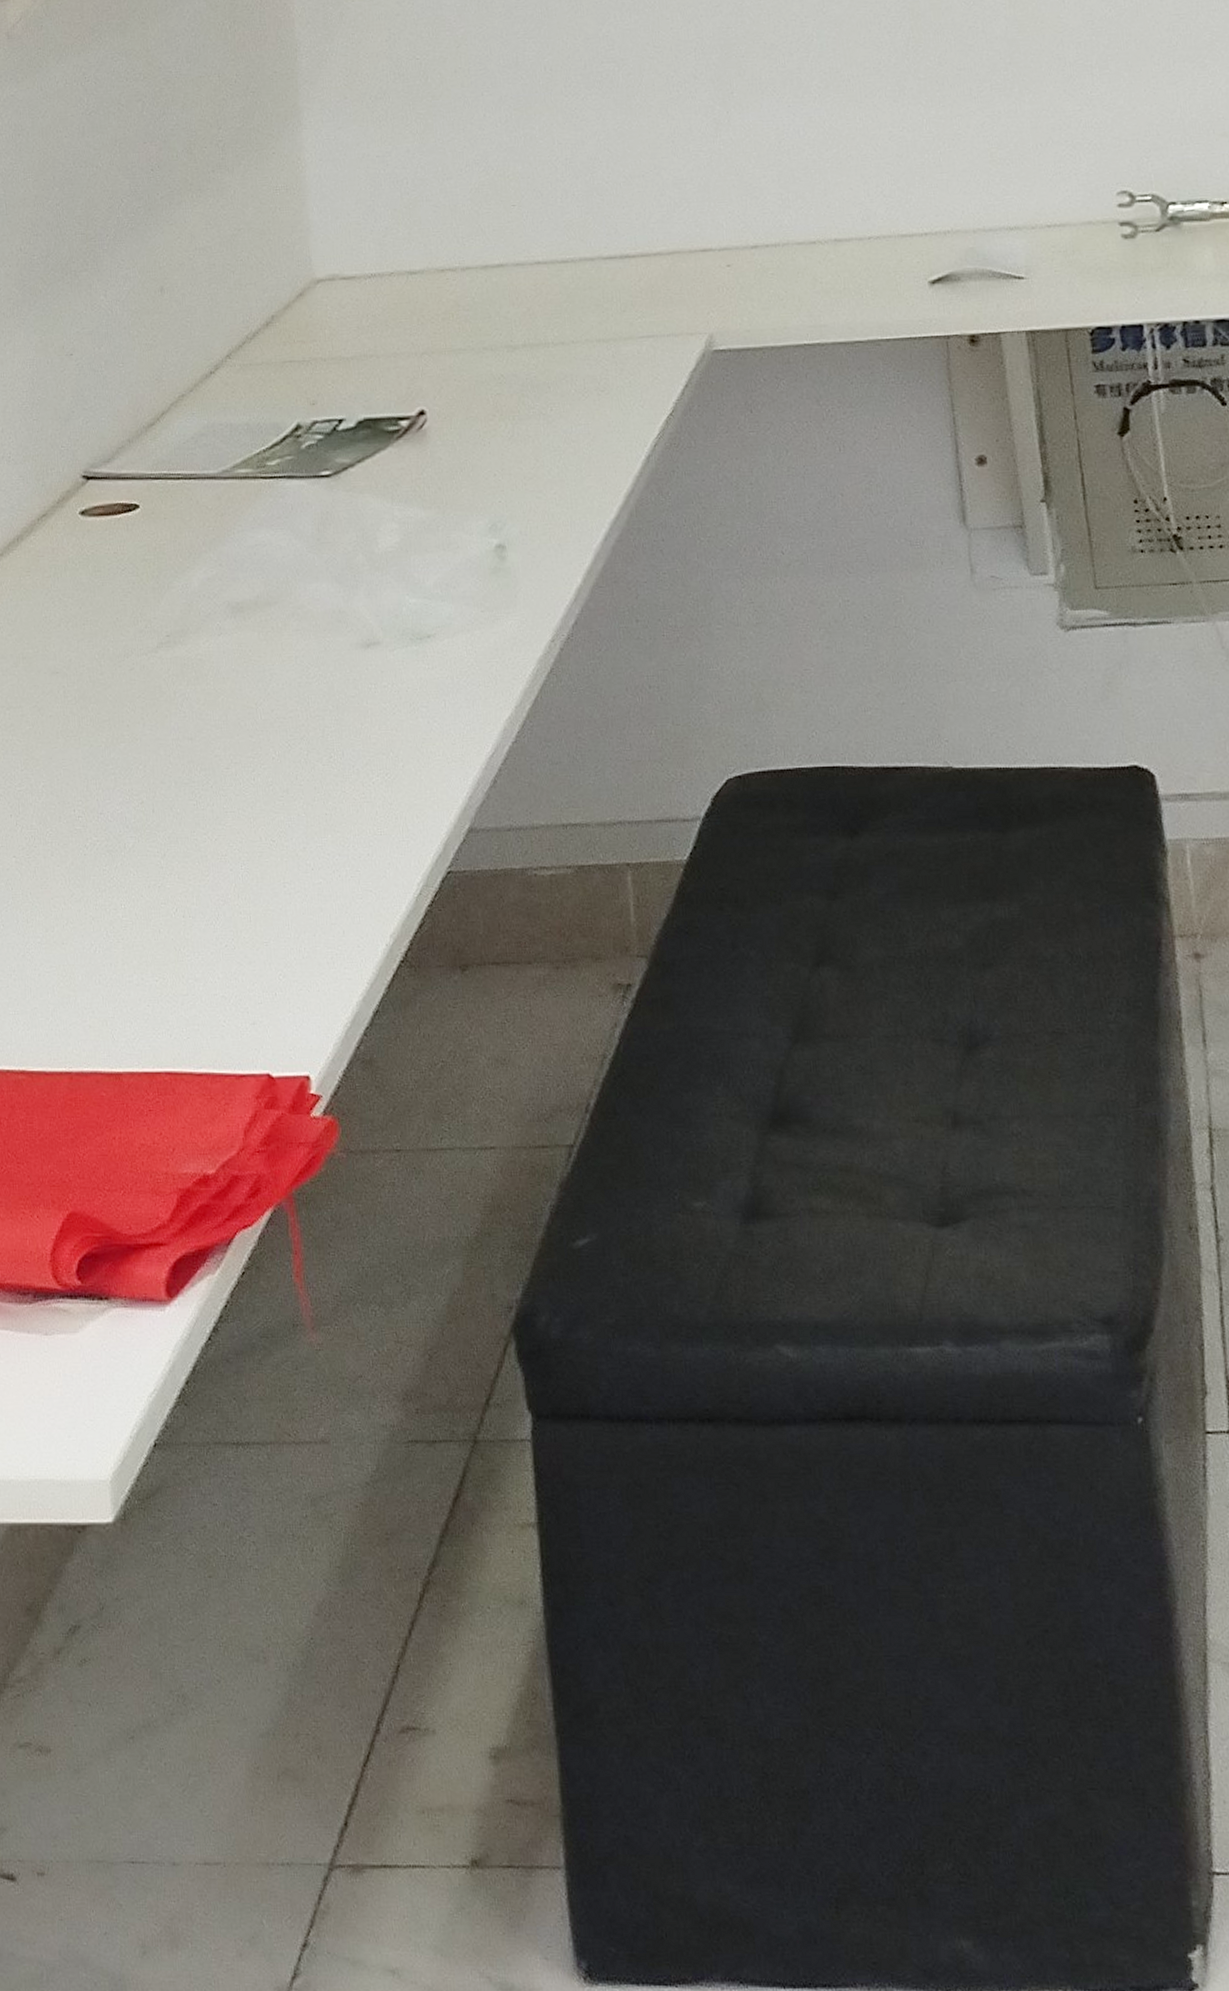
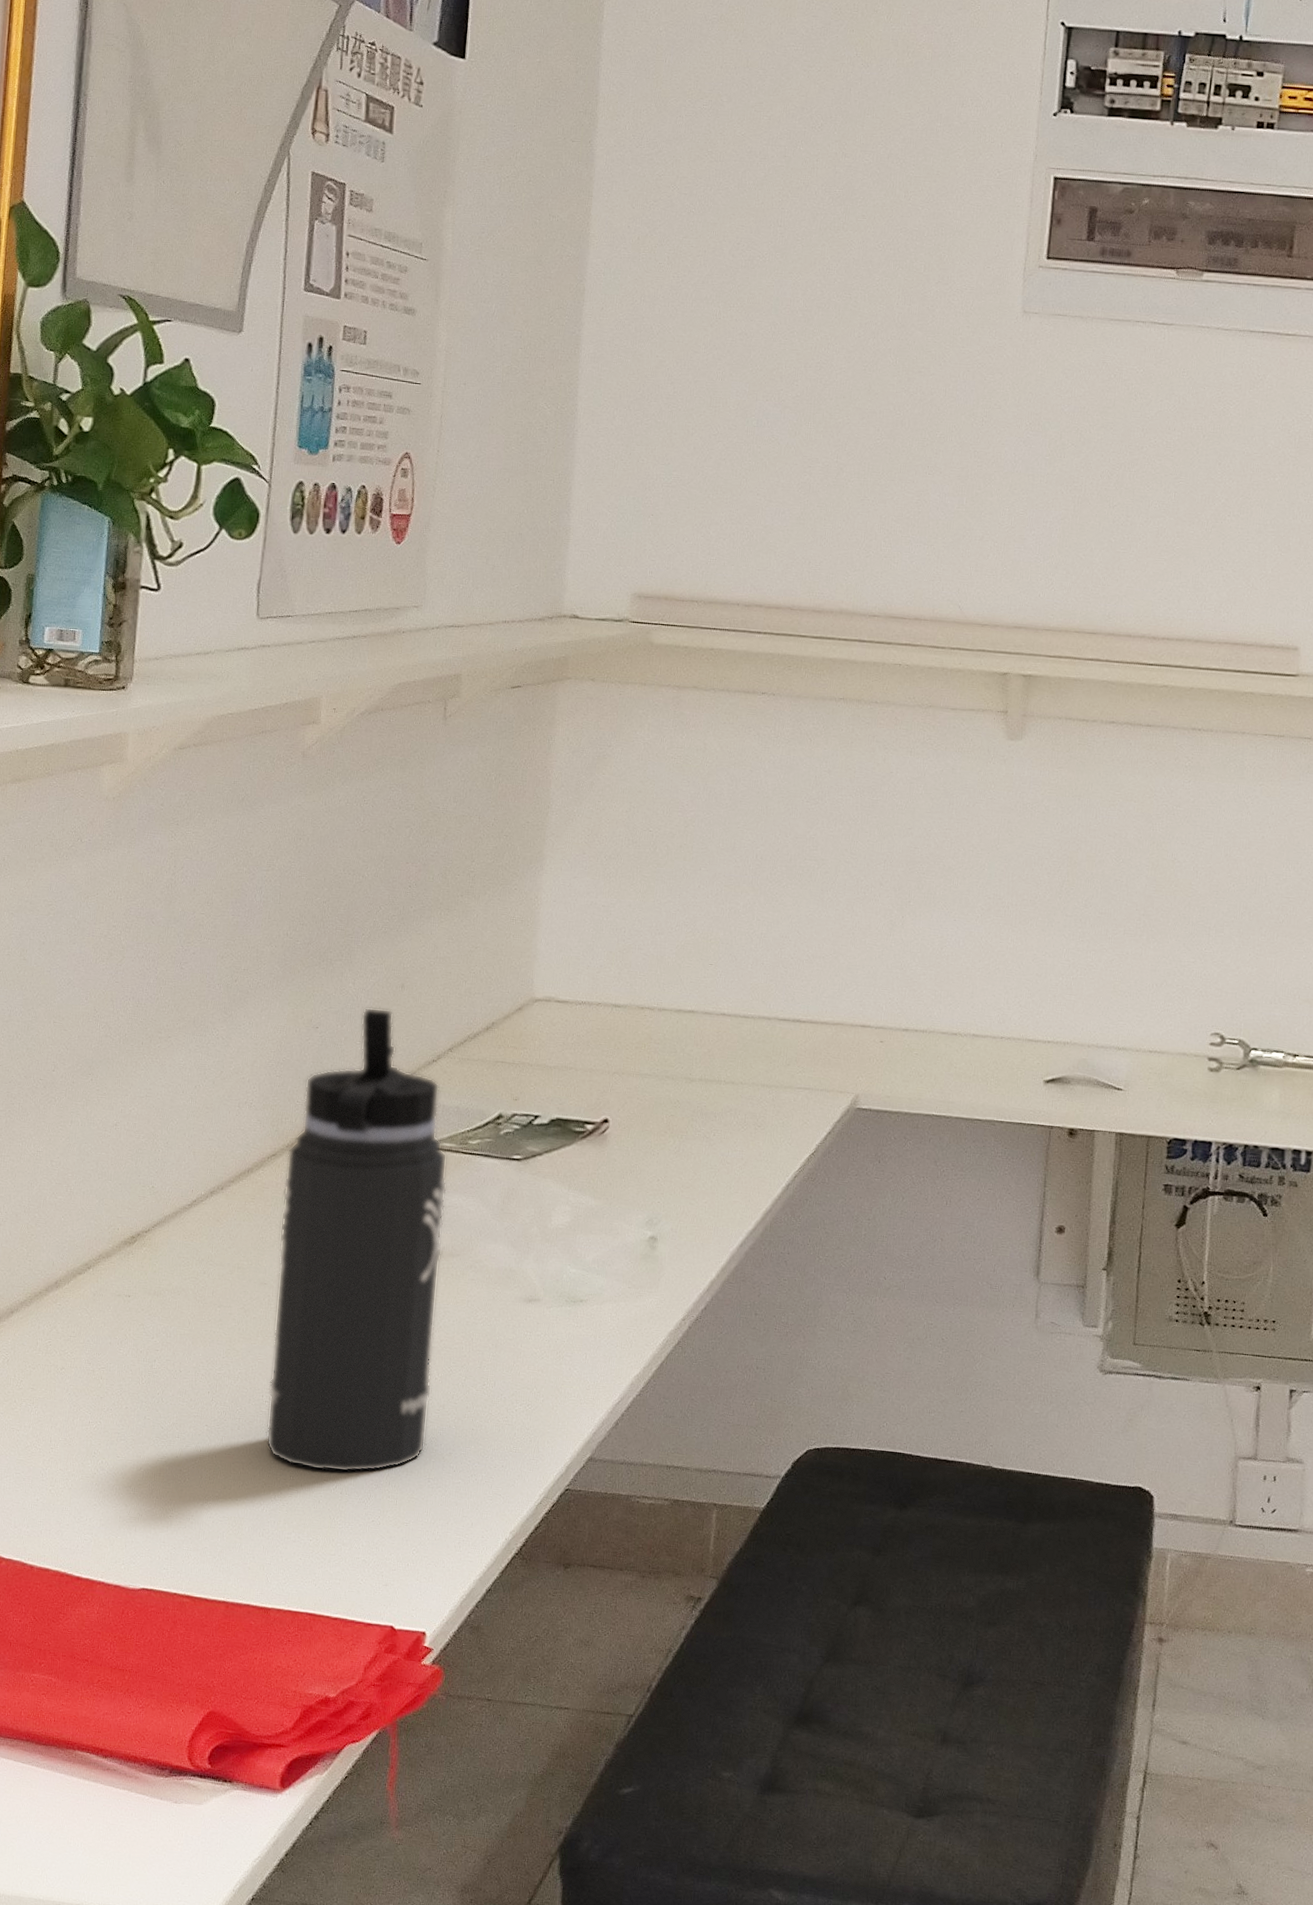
thermos bottle: none [60,319,274,893] -> present [266,1007,447,1473]

